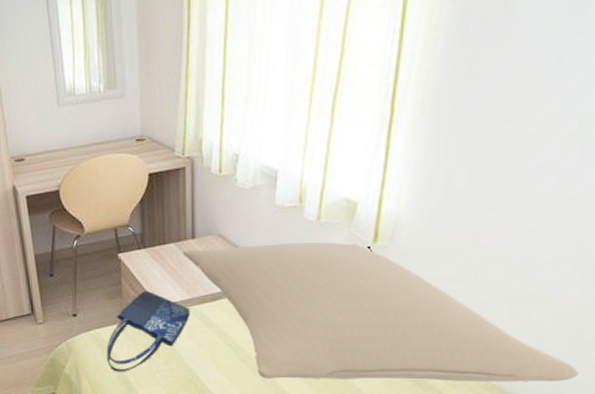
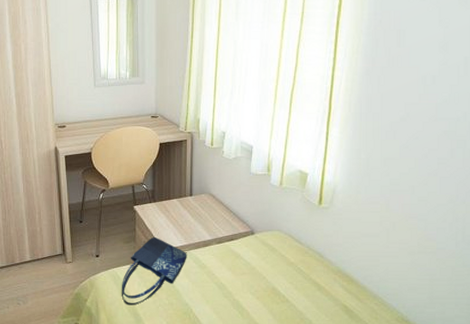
pillow: present [182,242,579,382] -> none [183,203,458,316]

